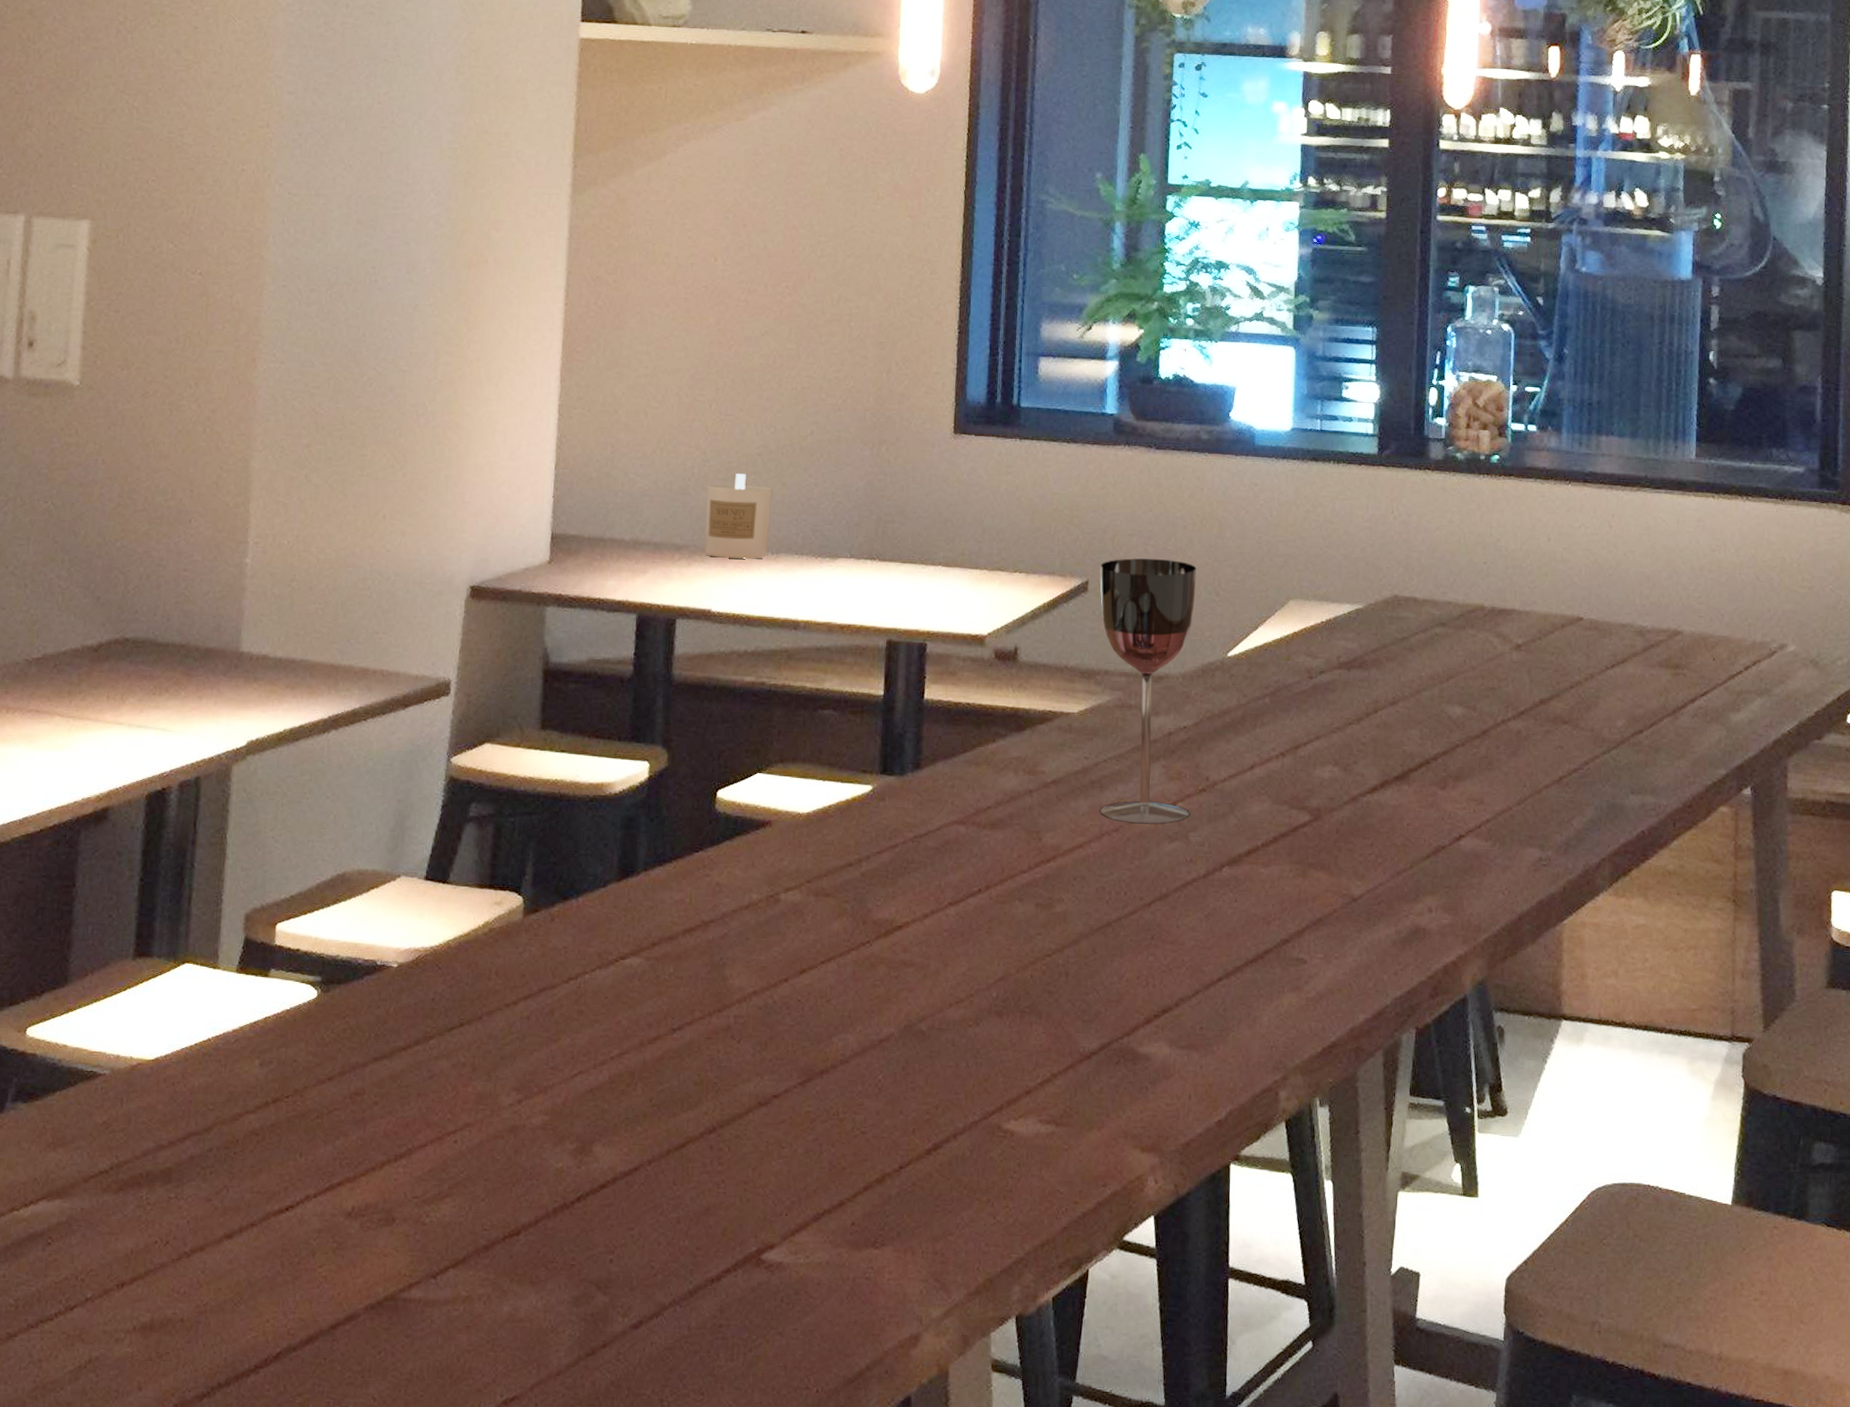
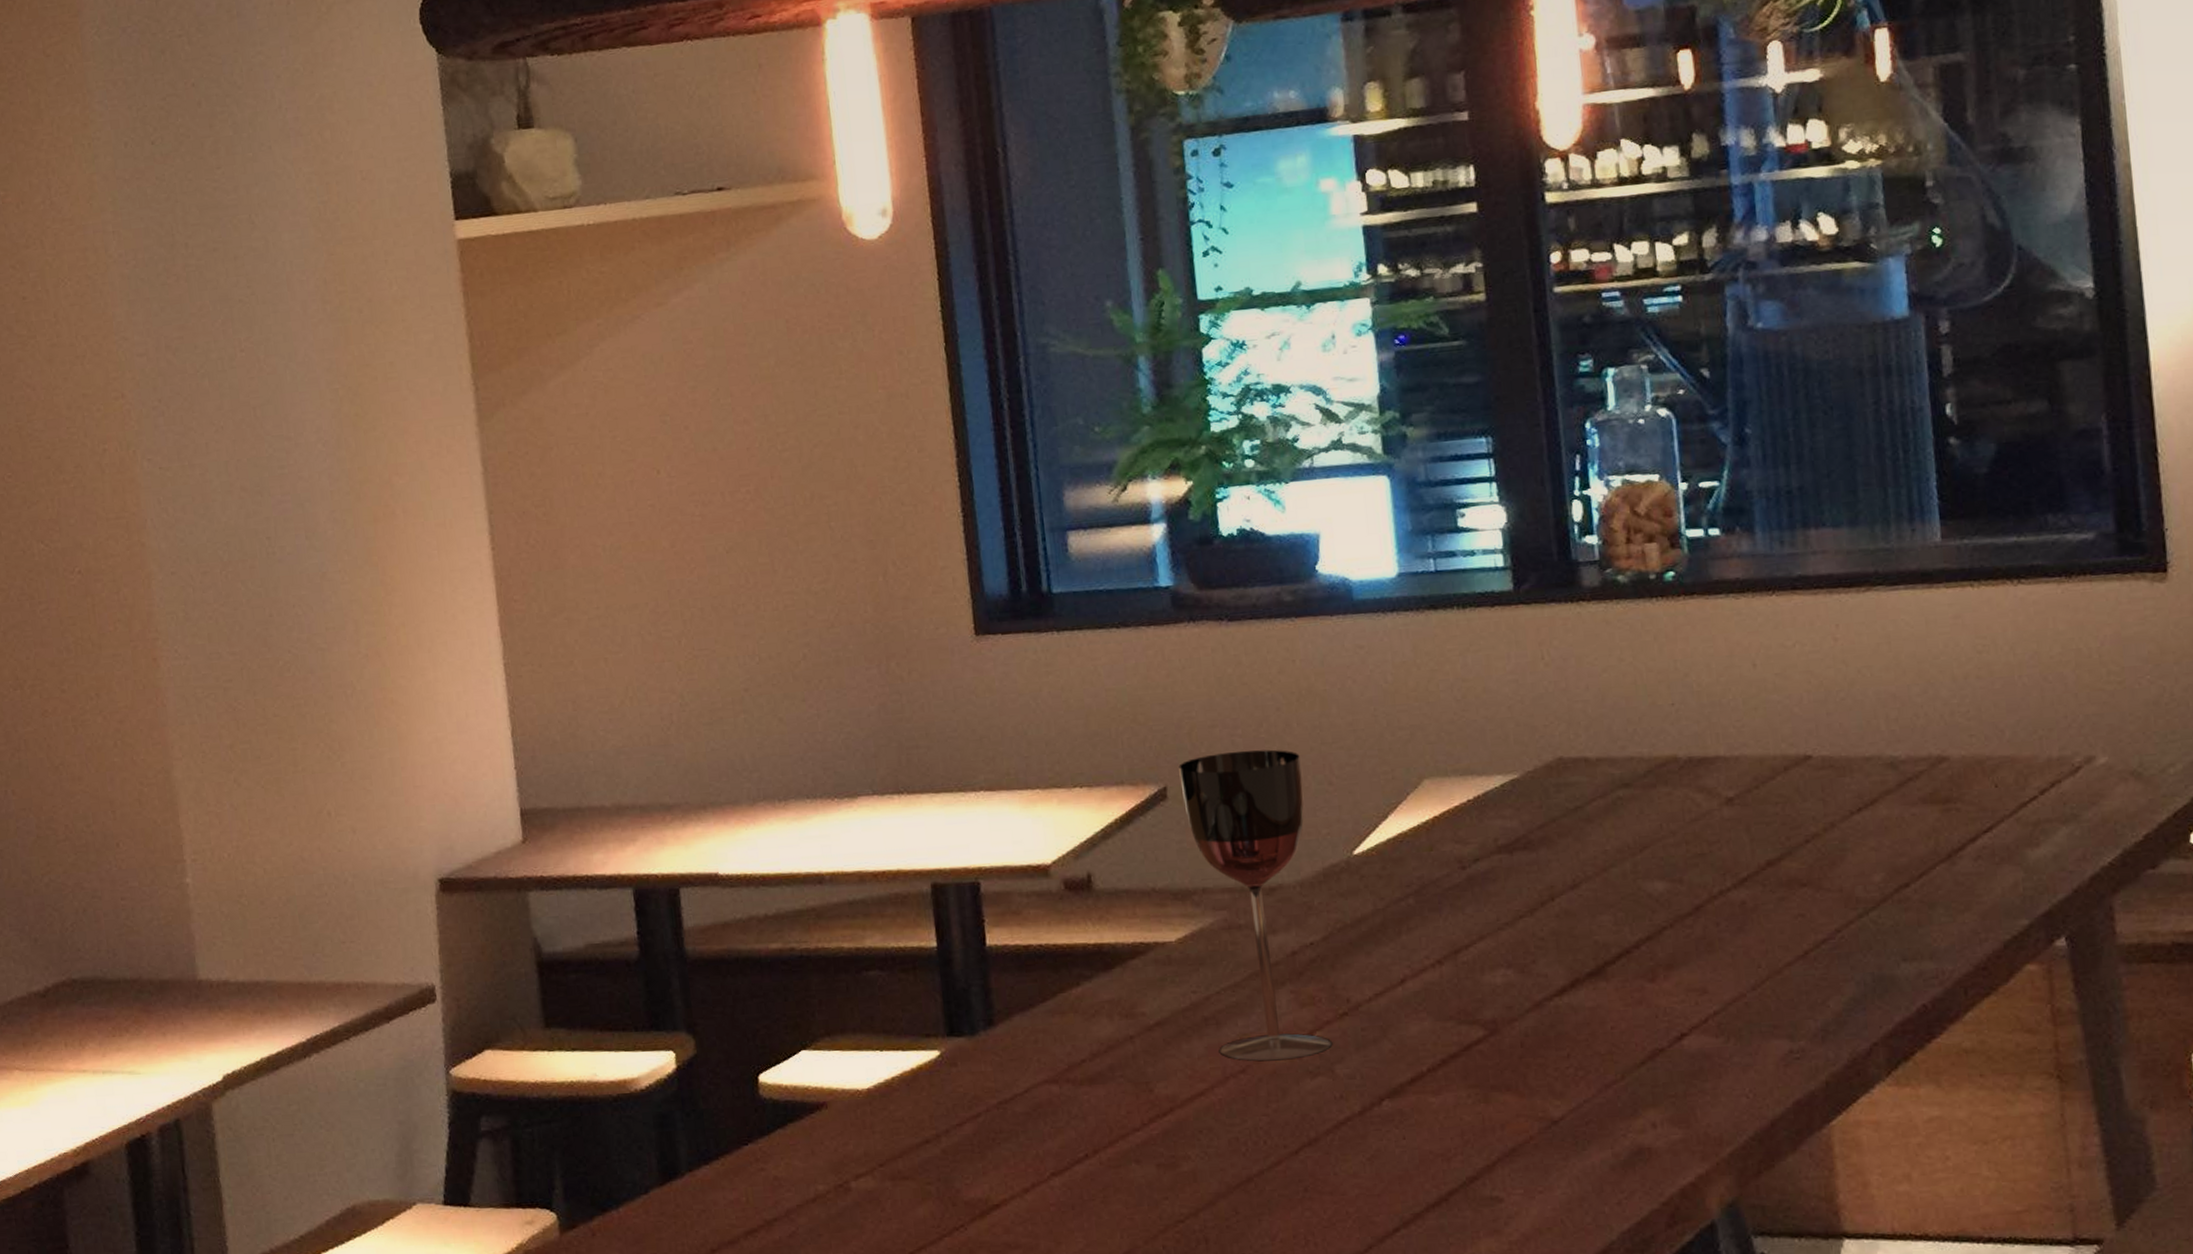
candle: present [704,474,773,559] -> none [691,714,774,814]

